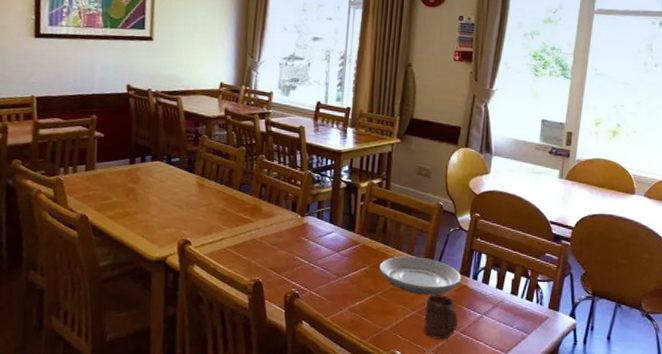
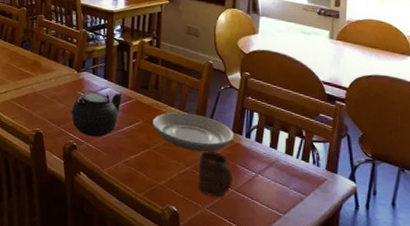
teapot: none [294,236,349,285] -> present [72,91,123,137]

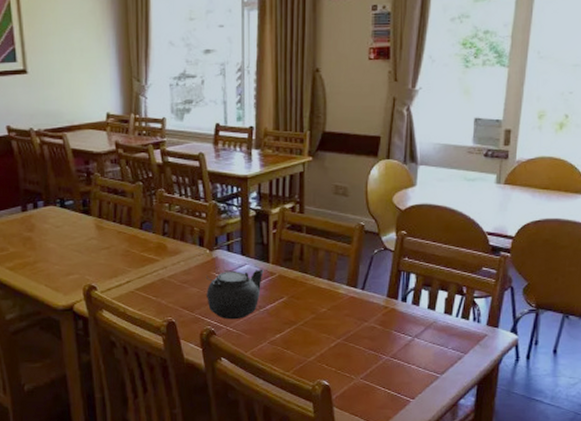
plate: present [152,112,234,152] -> none [299,282,389,322]
cup: present [198,151,232,198] -> none [350,320,387,367]

